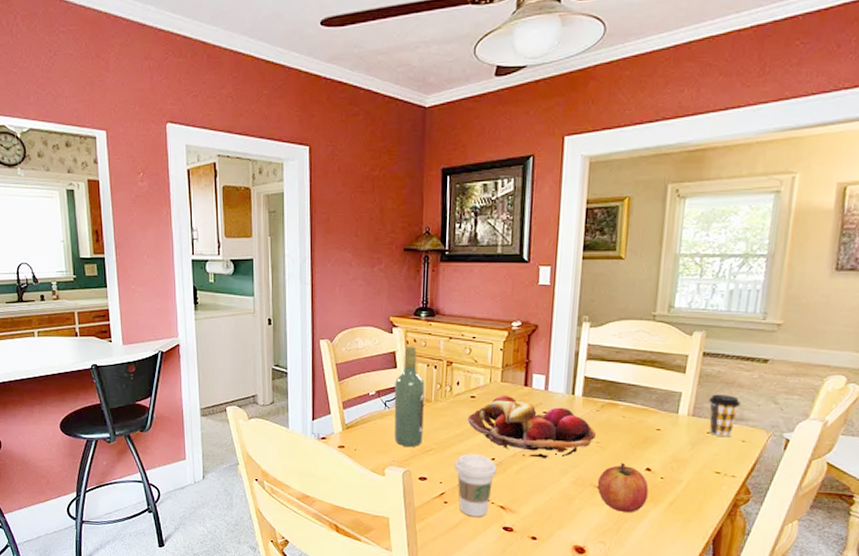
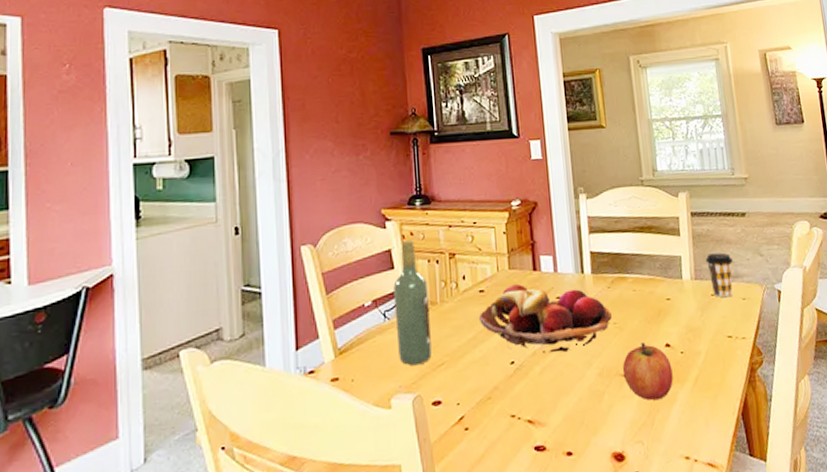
coffee cup: present [455,453,497,517] -> none [471,359,519,441]

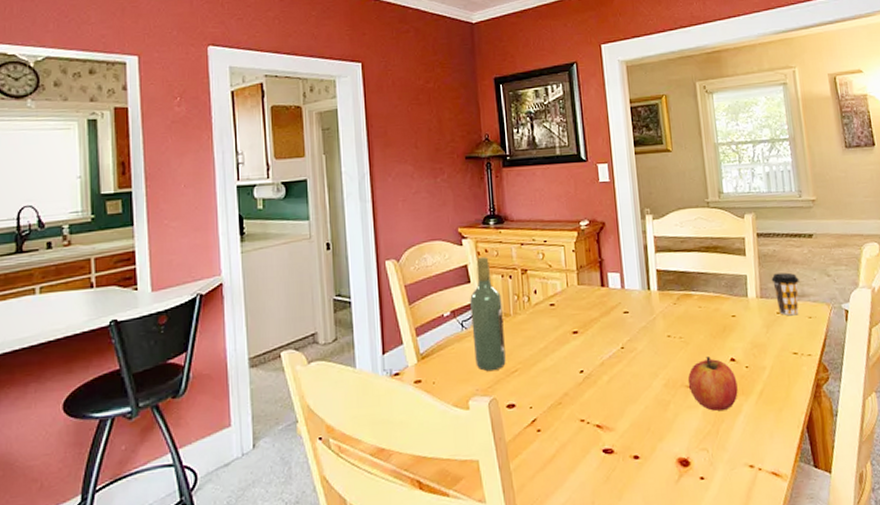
fruit basket: present [478,284,612,353] -> none [549,299,677,364]

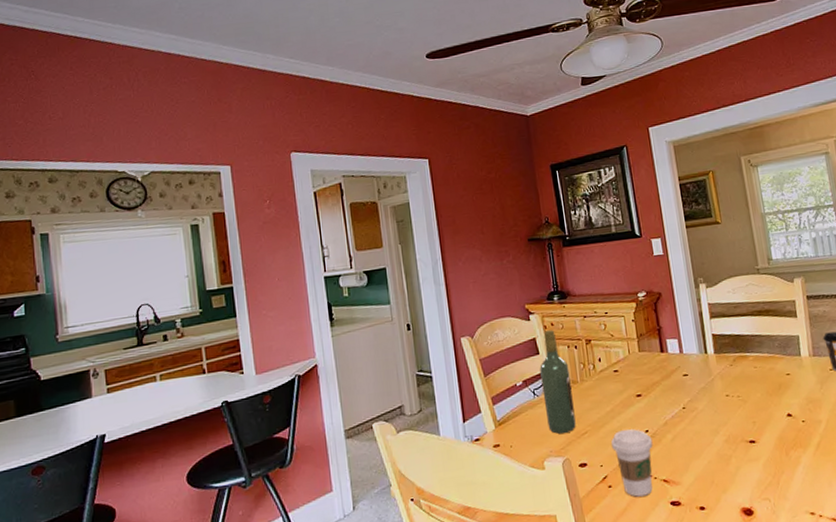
coffee cup: none [543,368,588,443] -> present [611,429,653,497]
apple: present [687,357,738,411] -> none [747,413,796,463]

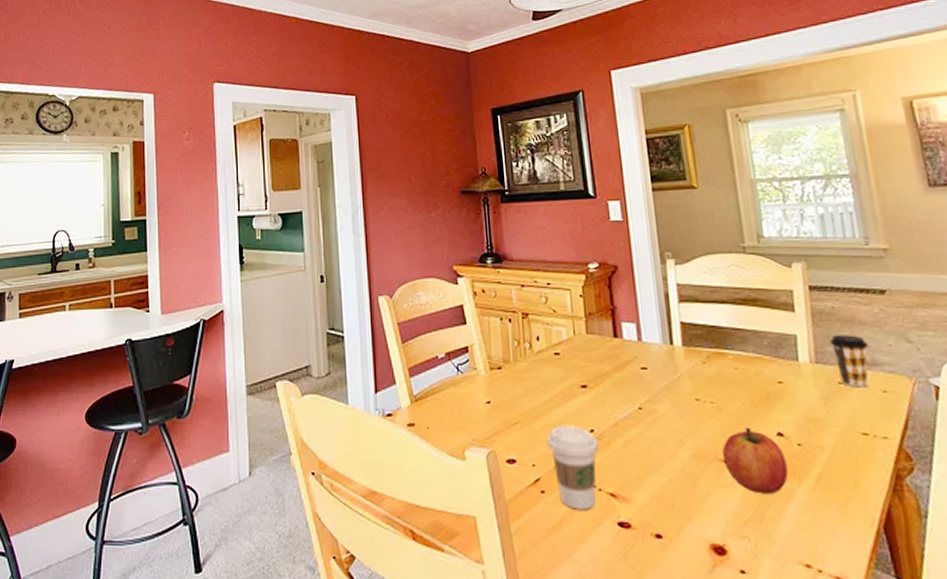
wine bottle: present [539,330,576,434] -> none [466,297,505,420]
apple: none [747,413,796,463] -> present [722,428,788,493]

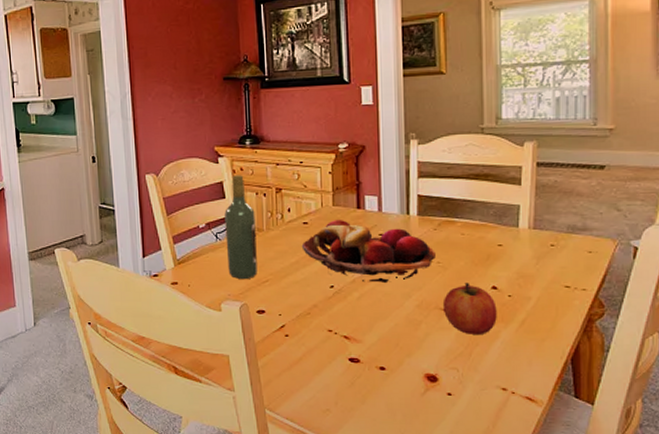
wine bottle: none [466,297,505,420] -> present [224,175,257,279]
coffee cup: present [547,425,599,510] -> none [293,282,337,349]
fruit basket: none [554,350,708,426] -> present [301,220,435,282]
coffee cup: present [829,335,869,388] -> none [548,204,582,249]

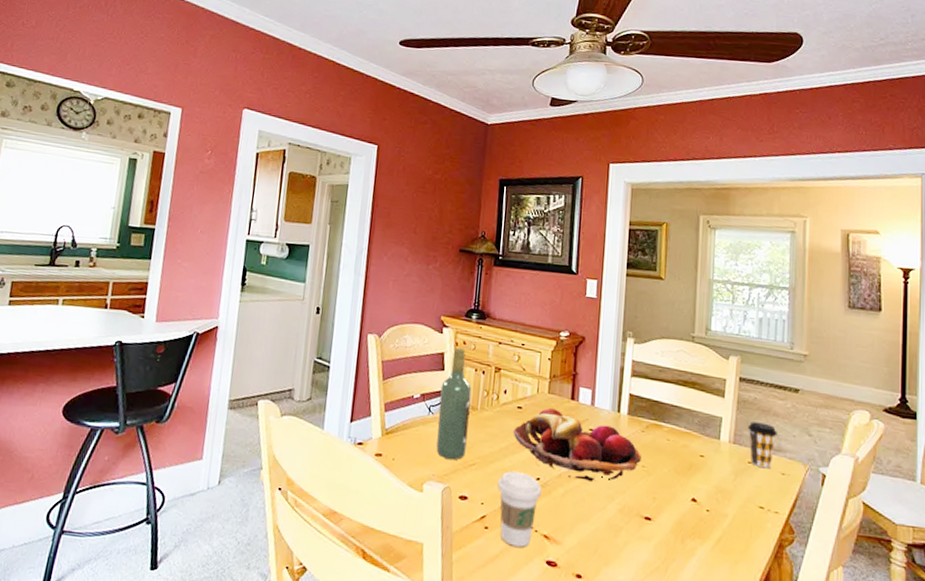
coffee cup: none [293,282,337,349] -> present [498,470,542,547]
apple: present [442,283,497,334] -> none [643,491,695,549]
coffee cup: none [548,204,582,249] -> present [747,421,777,469]

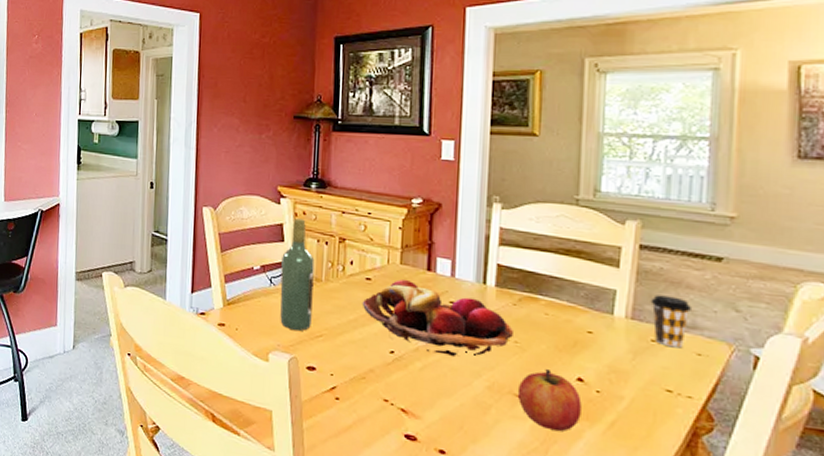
coffee cup: present [498,470,542,547] -> none [348,343,397,420]
apple: none [643,491,695,549] -> present [517,369,582,431]

